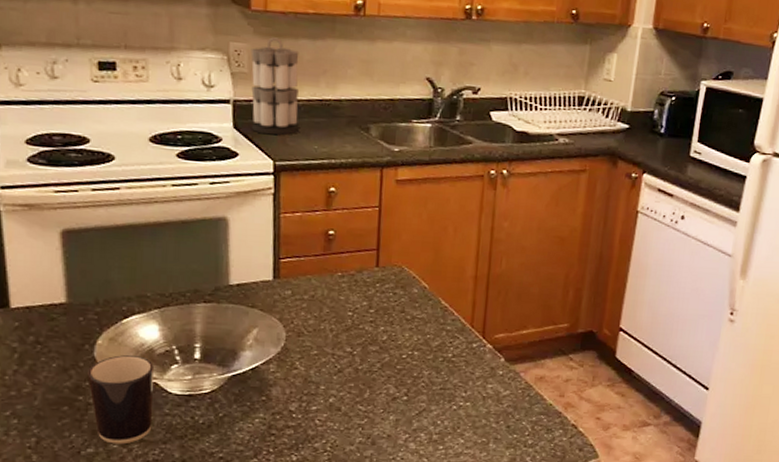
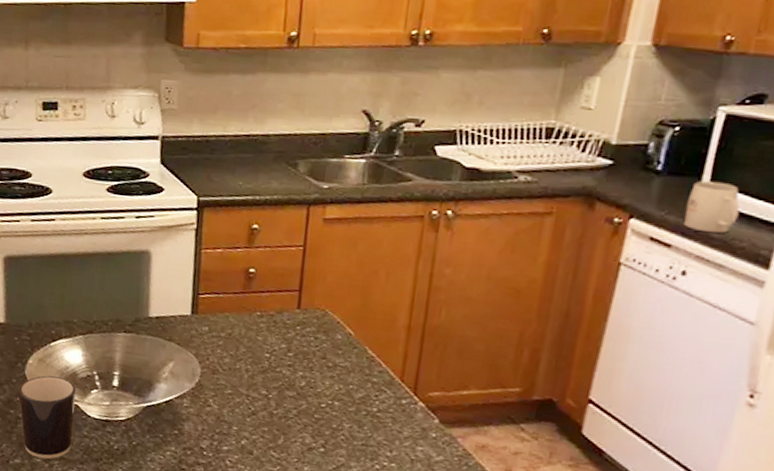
spice rack: present [250,37,299,136] -> none [177,73,229,171]
mug: none [681,141,719,184] -> present [684,180,740,234]

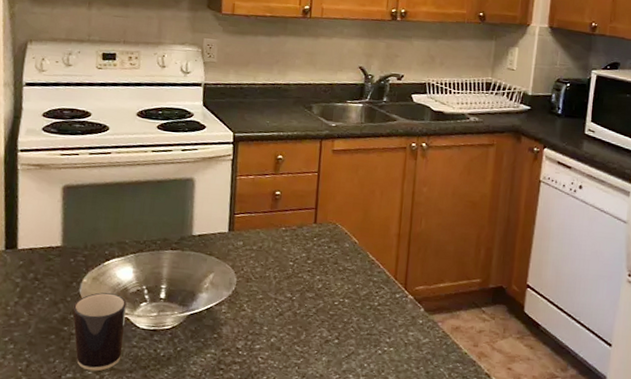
mug: present [684,180,740,234] -> none [577,121,611,159]

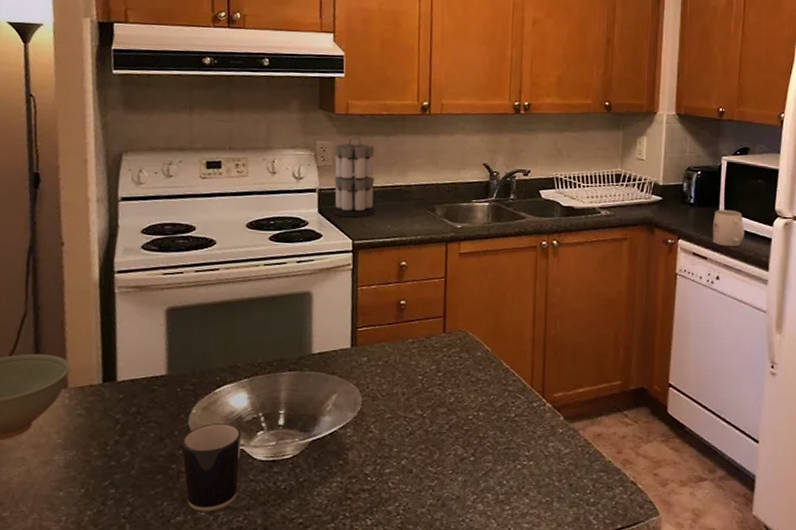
spice rack: none [217,34,258,112] -> present [333,135,375,218]
mug: none [577,121,611,159] -> present [712,209,745,247]

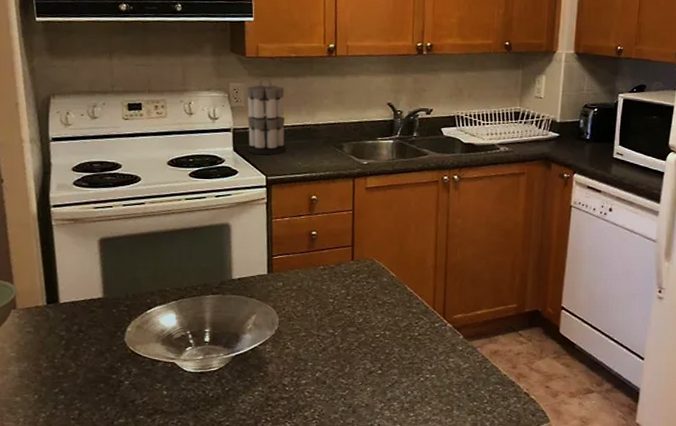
mug: present [181,423,241,512] -> none [119,340,172,415]
mug: present [712,209,745,247] -> none [606,145,639,181]

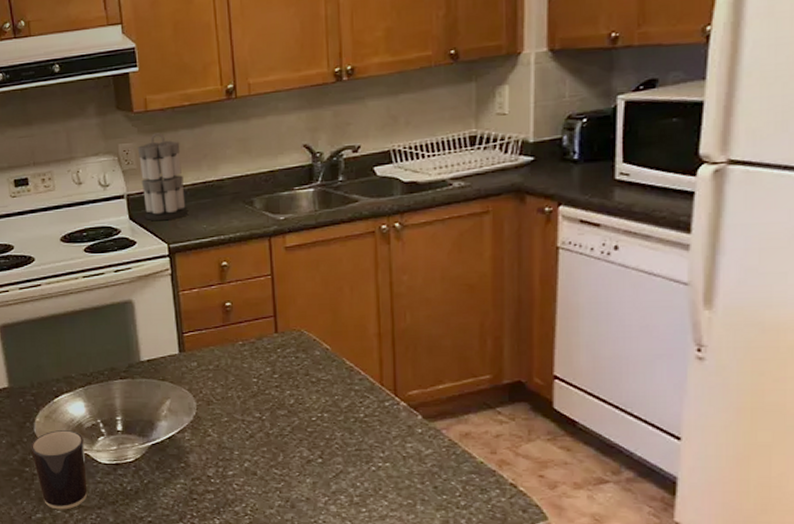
mug: none [119,340,172,415] -> present [31,430,88,510]

